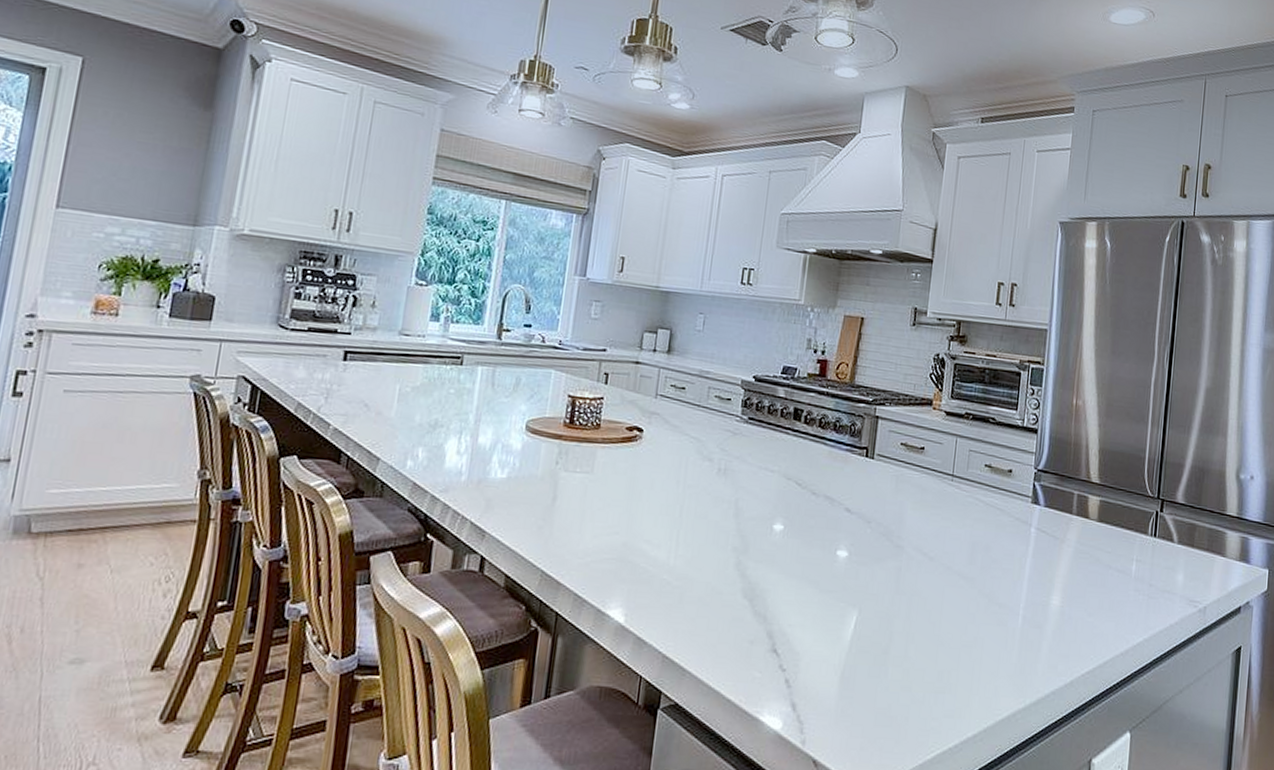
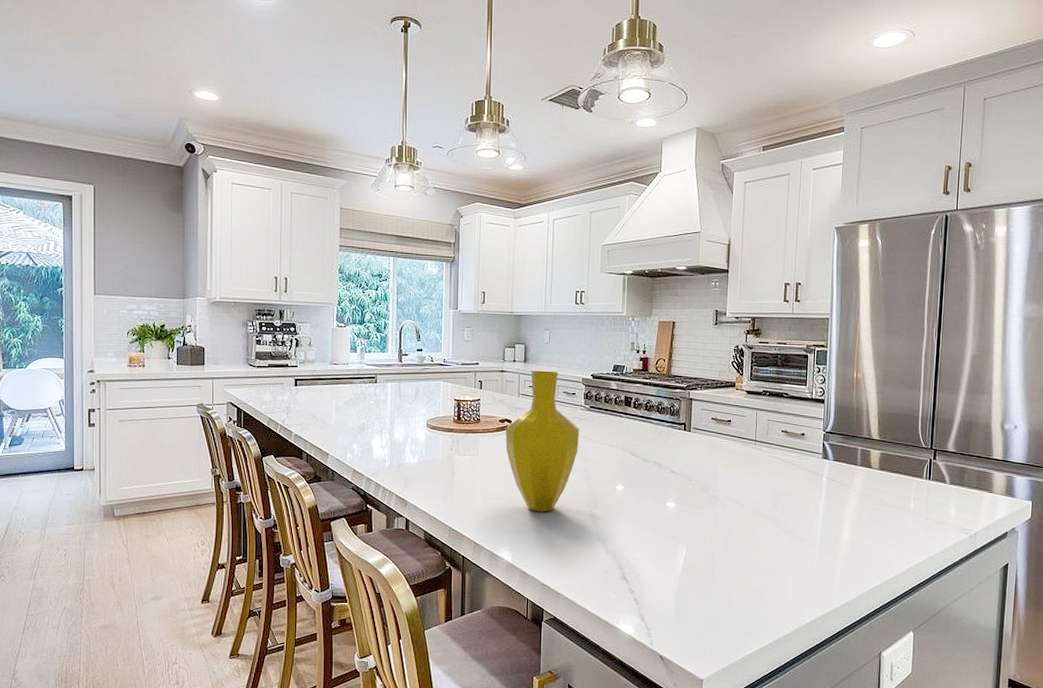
vase: none [631,364,733,556] -> present [505,370,580,512]

